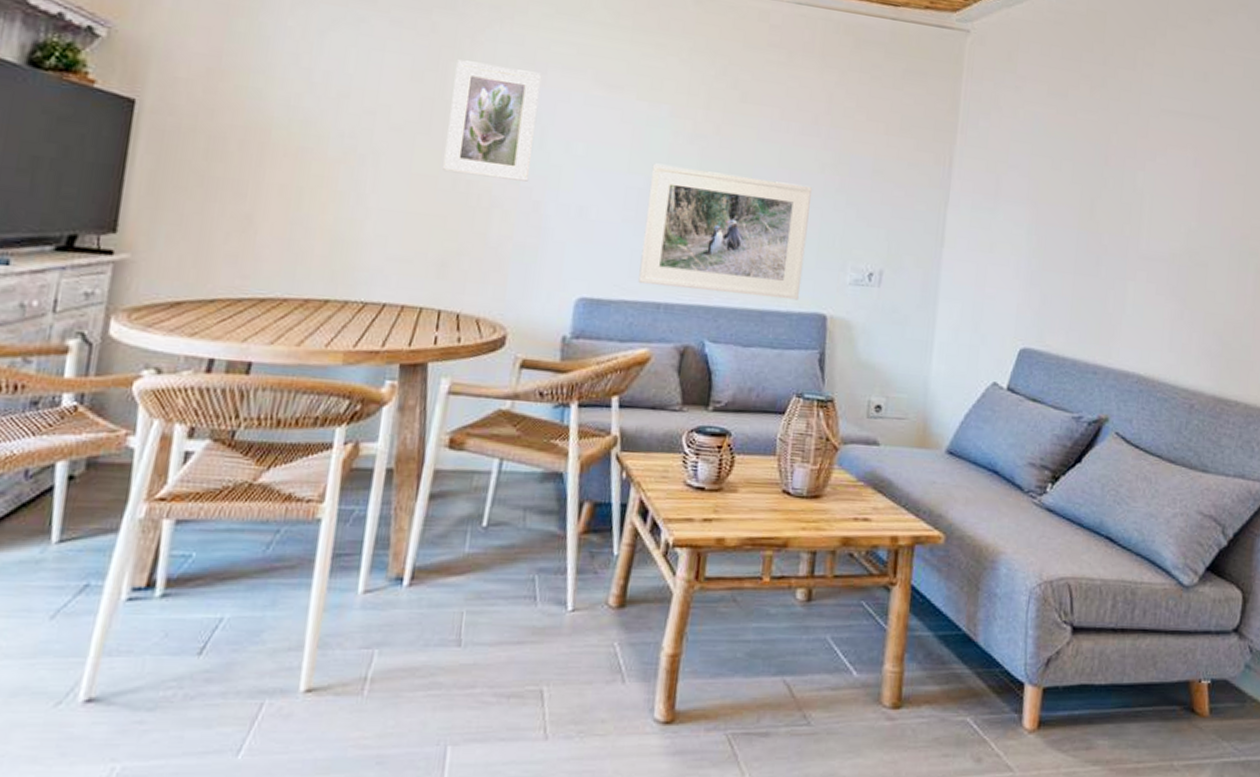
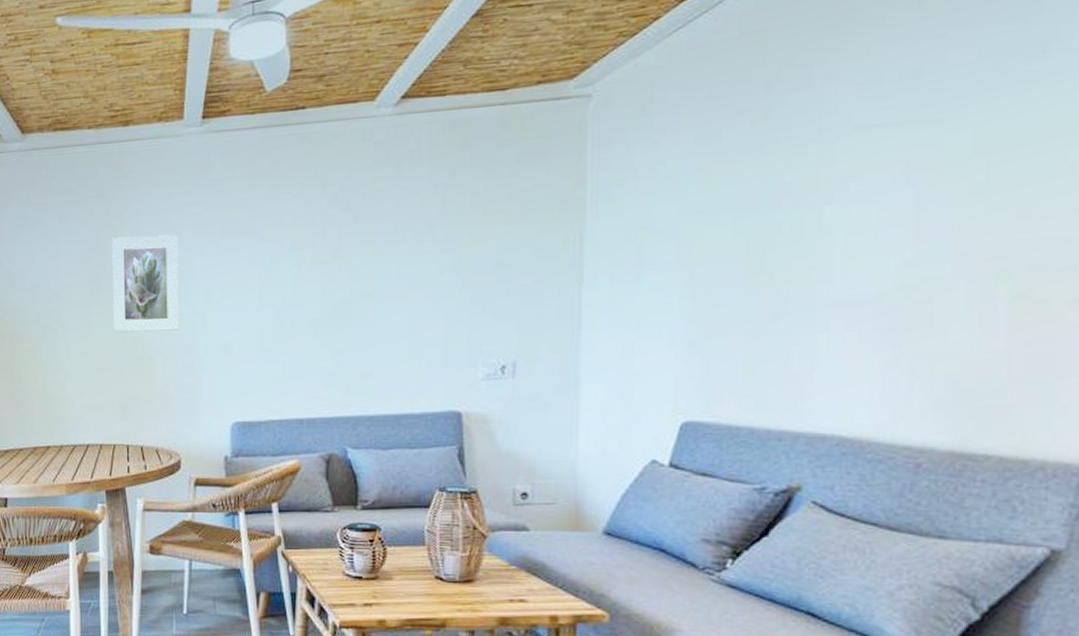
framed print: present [638,163,813,300] -> none [281,291,435,404]

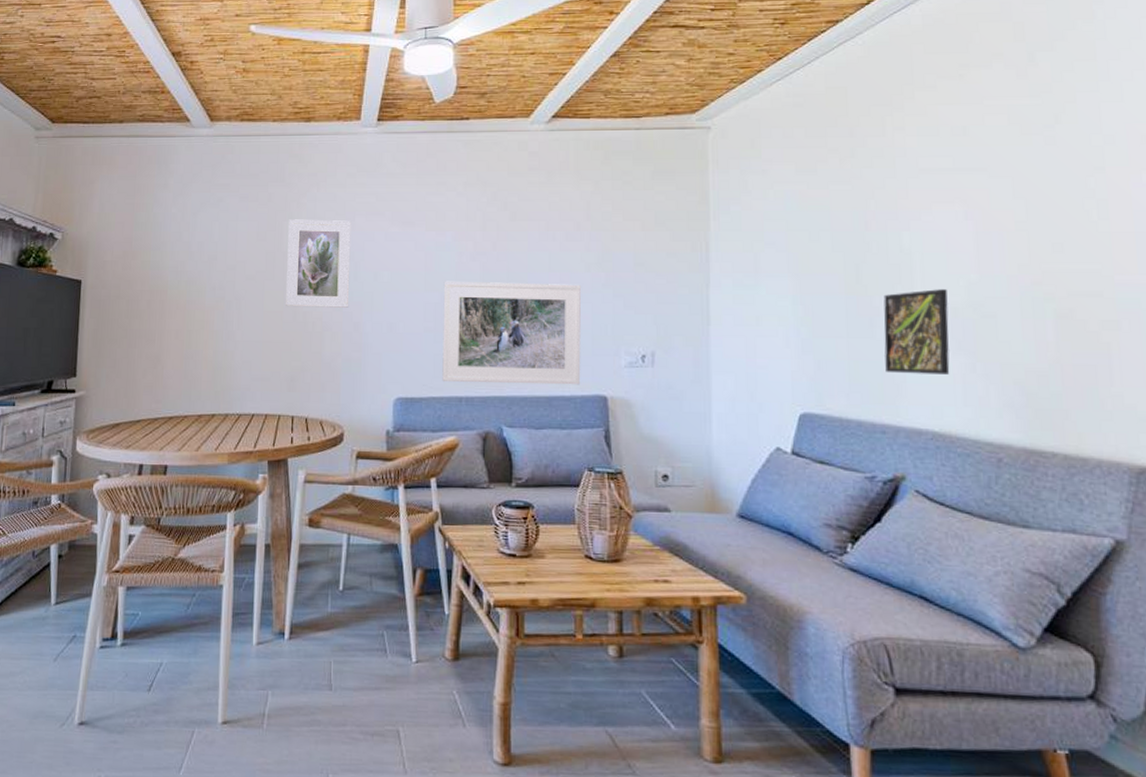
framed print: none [281,291,435,404] -> present [442,281,582,385]
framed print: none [788,272,873,373] -> present [883,289,950,374]

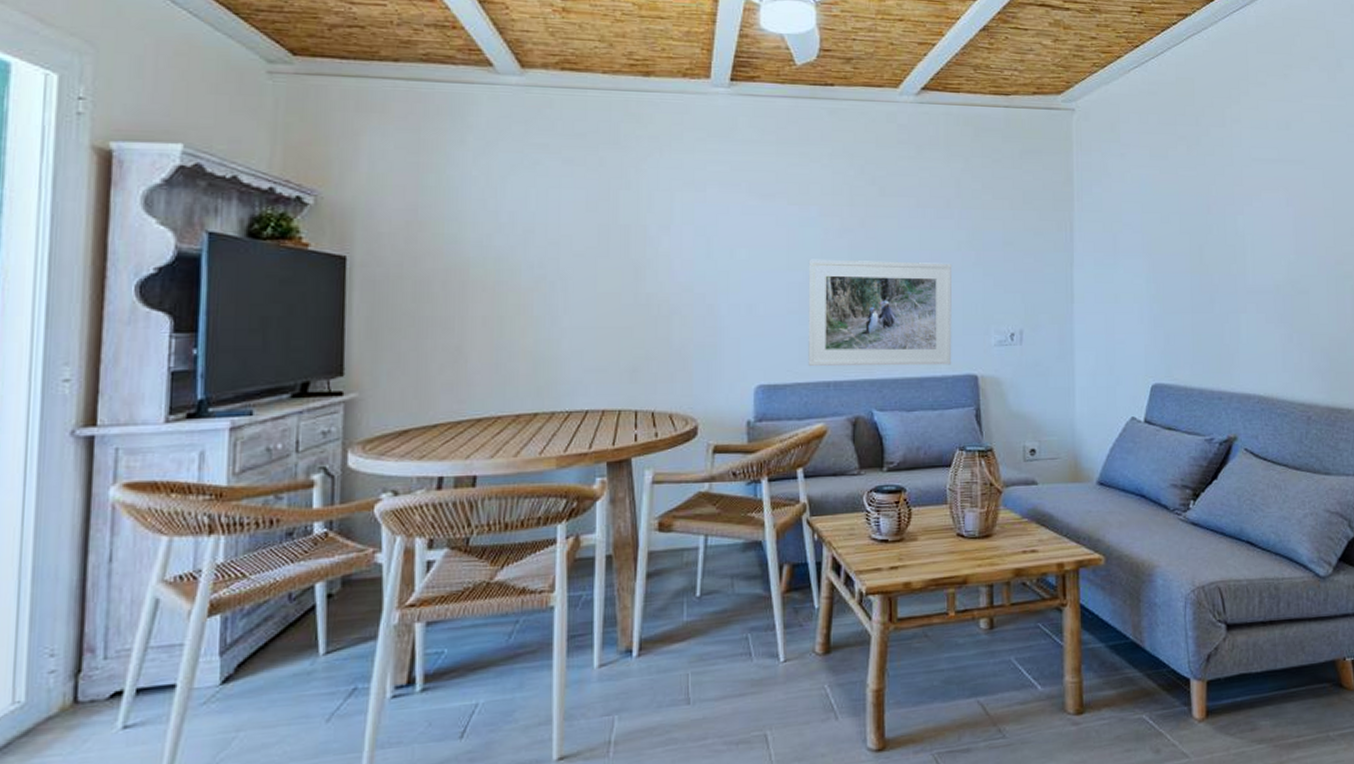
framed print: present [286,219,351,308] -> none [624,188,702,288]
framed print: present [883,289,950,374] -> none [1221,268,1273,345]

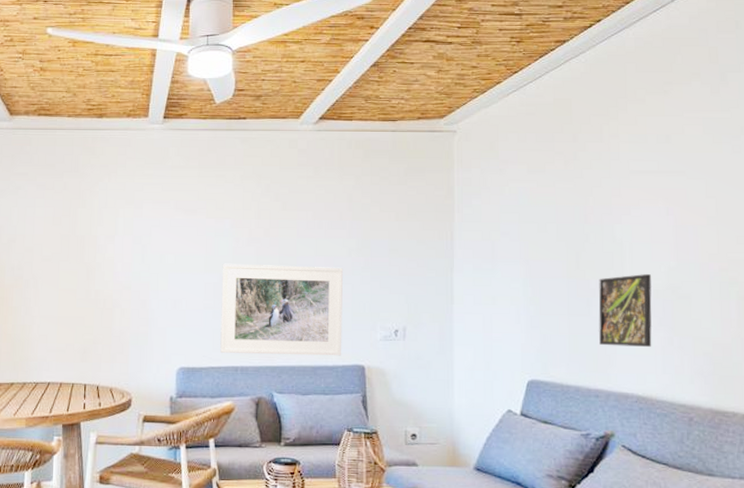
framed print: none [1221,268,1273,345] -> present [598,274,652,347]

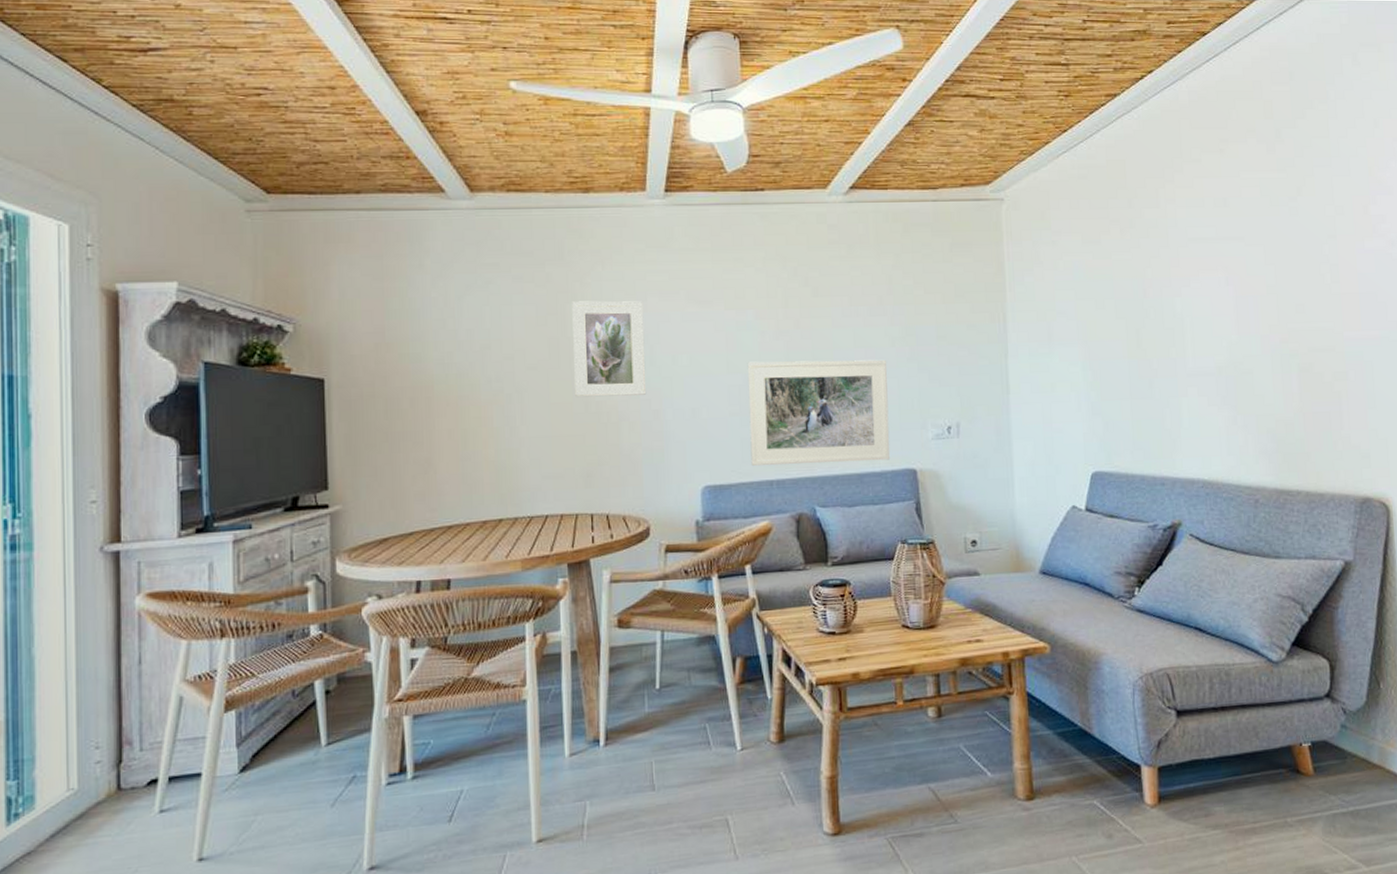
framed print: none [79,206,140,287] -> present [572,301,647,397]
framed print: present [598,274,652,347] -> none [1160,350,1216,430]

